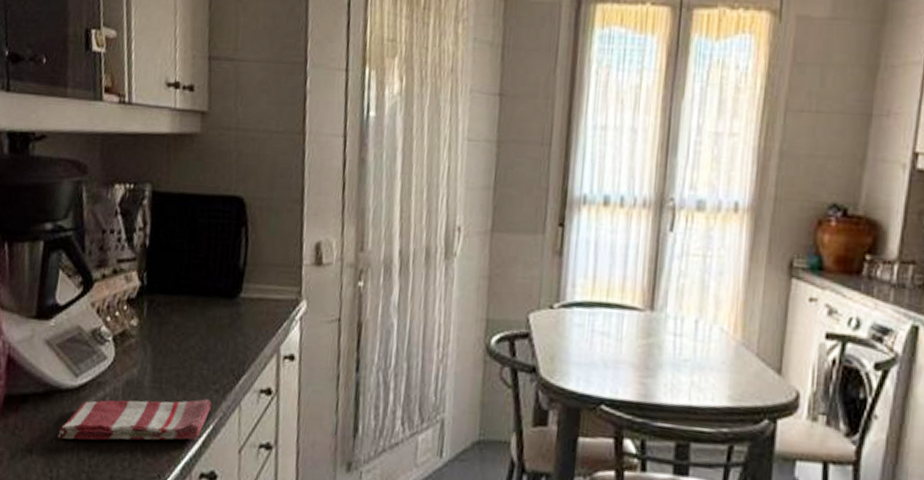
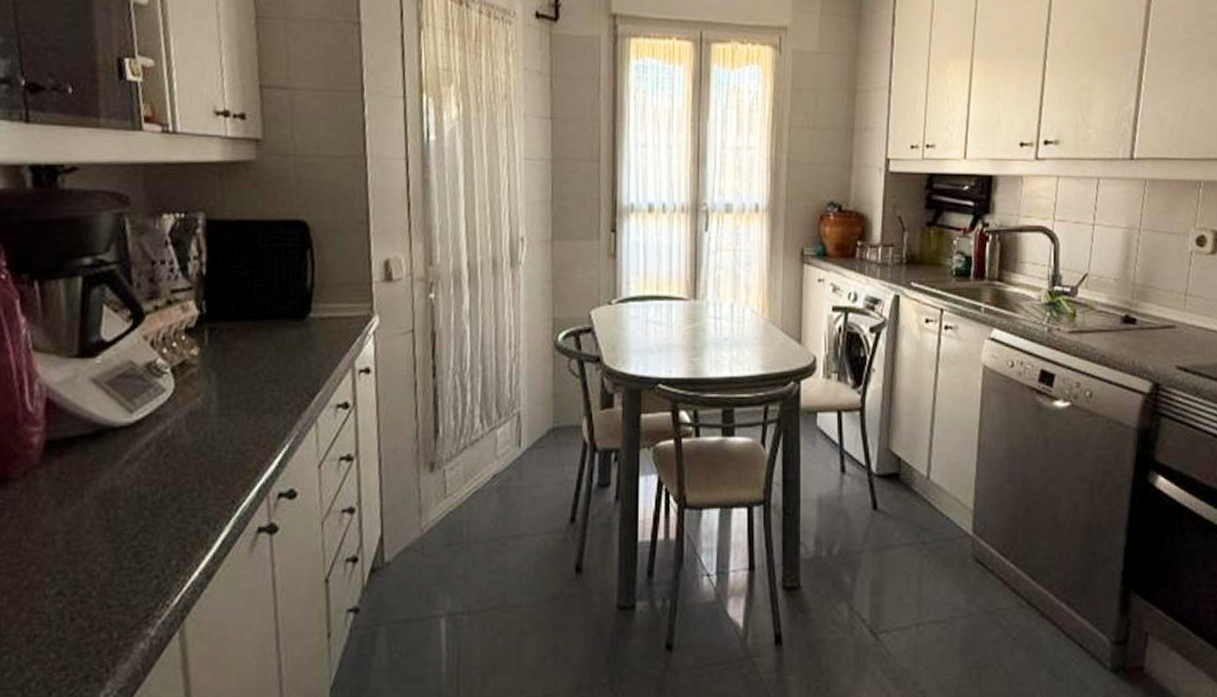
dish towel: present [57,399,211,441] -> none [113,420,286,479]

